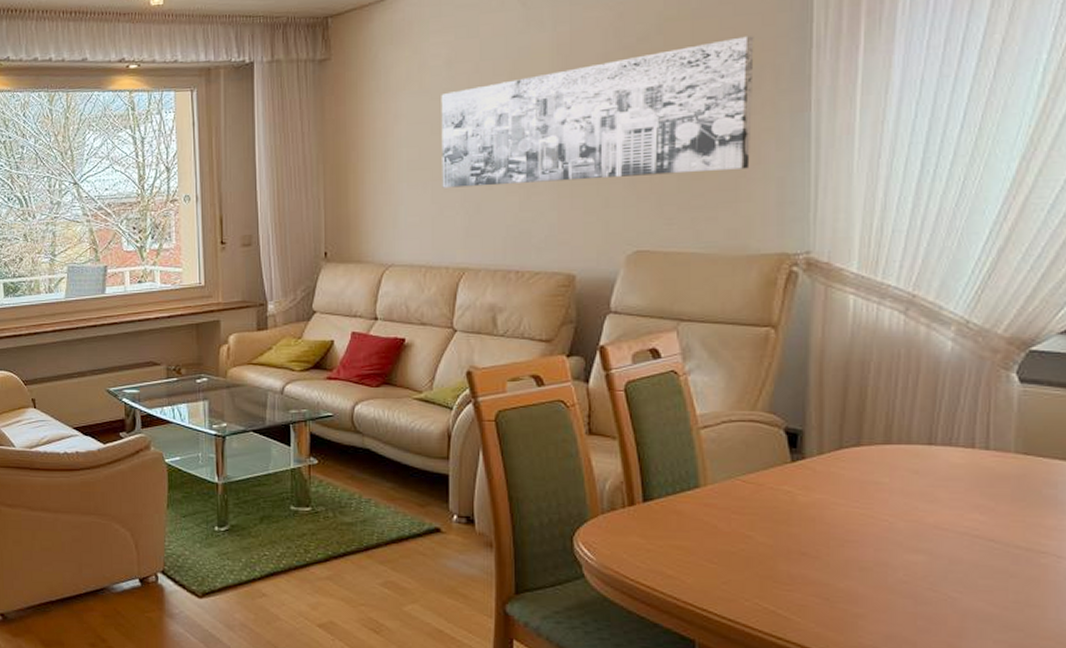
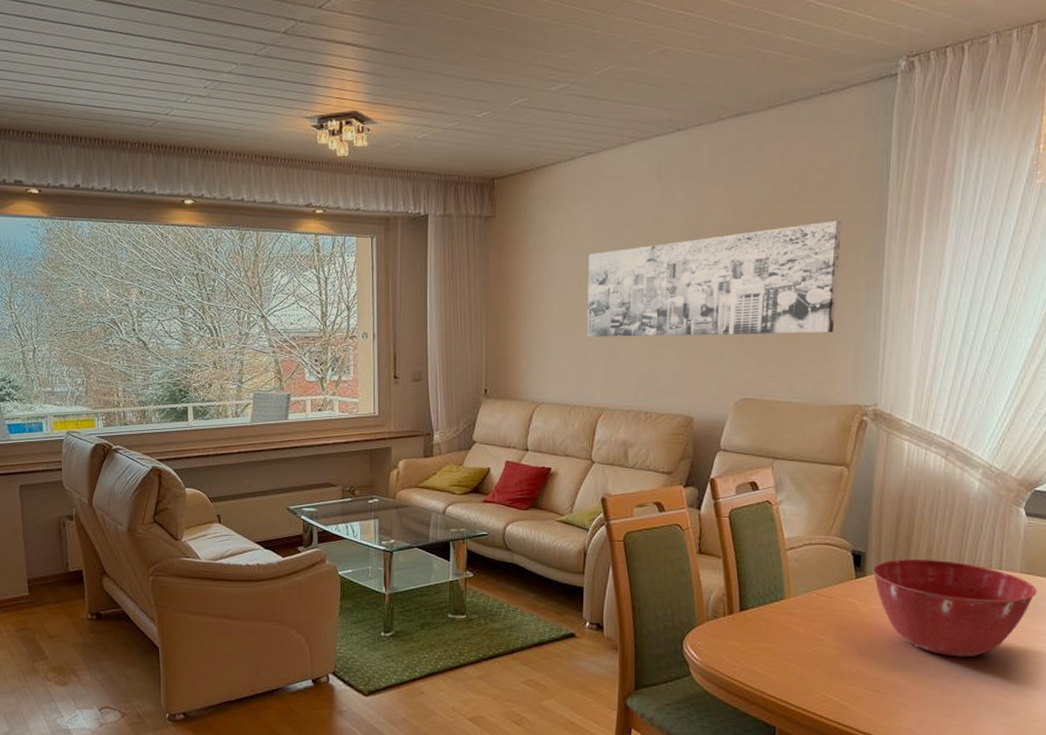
mixing bowl: none [813,437,1040,559] -> present [872,558,1037,658]

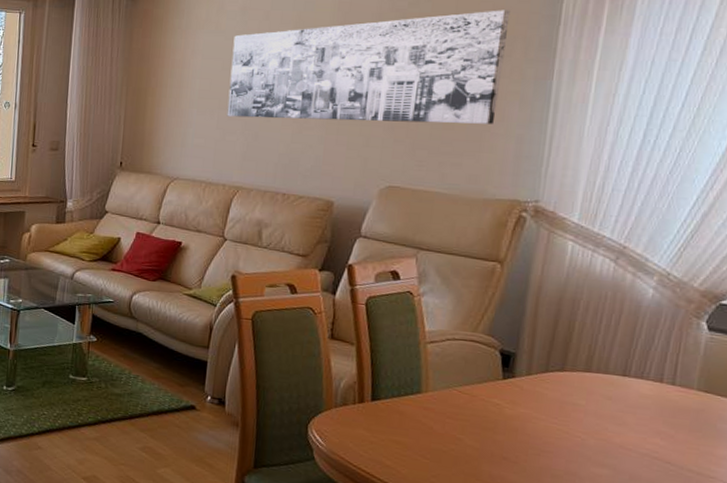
mixing bowl: present [872,558,1037,658] -> none [522,363,717,475]

